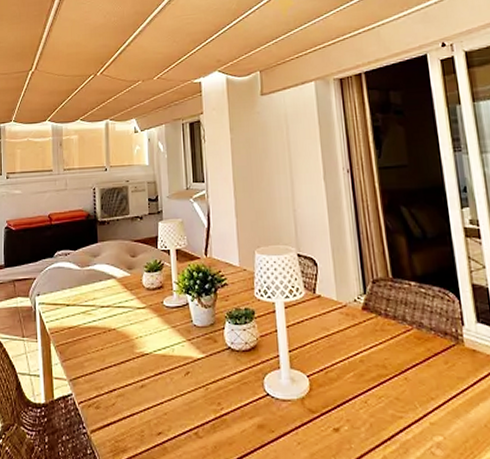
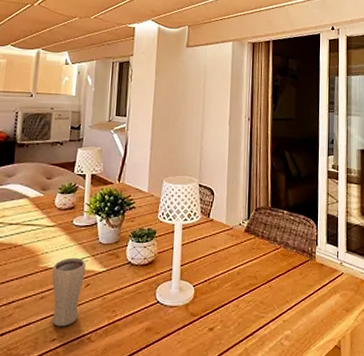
drinking glass: none [148,342,184,419] -> present [51,257,86,327]

